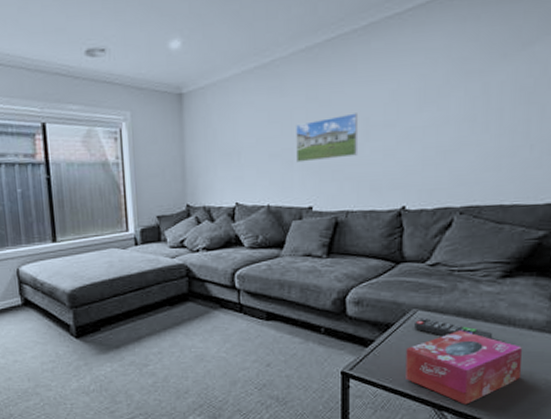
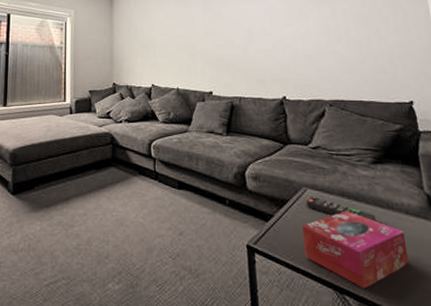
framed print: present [296,113,359,163] -> none [197,23,245,56]

